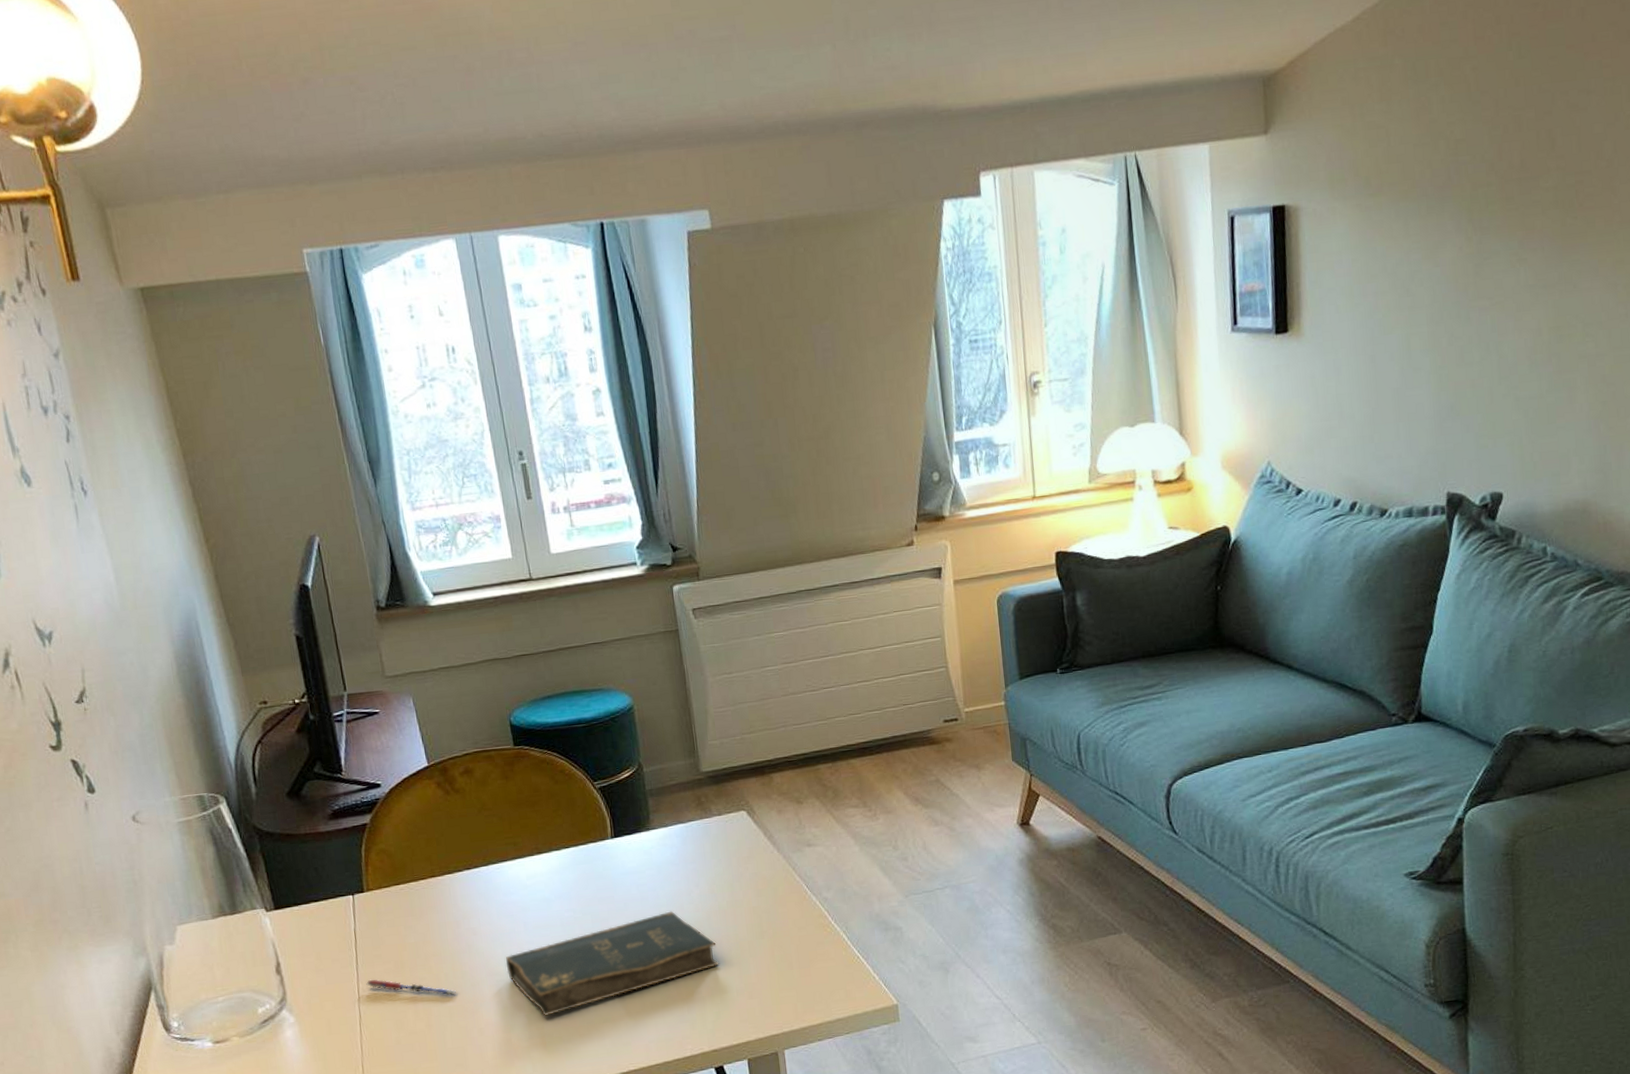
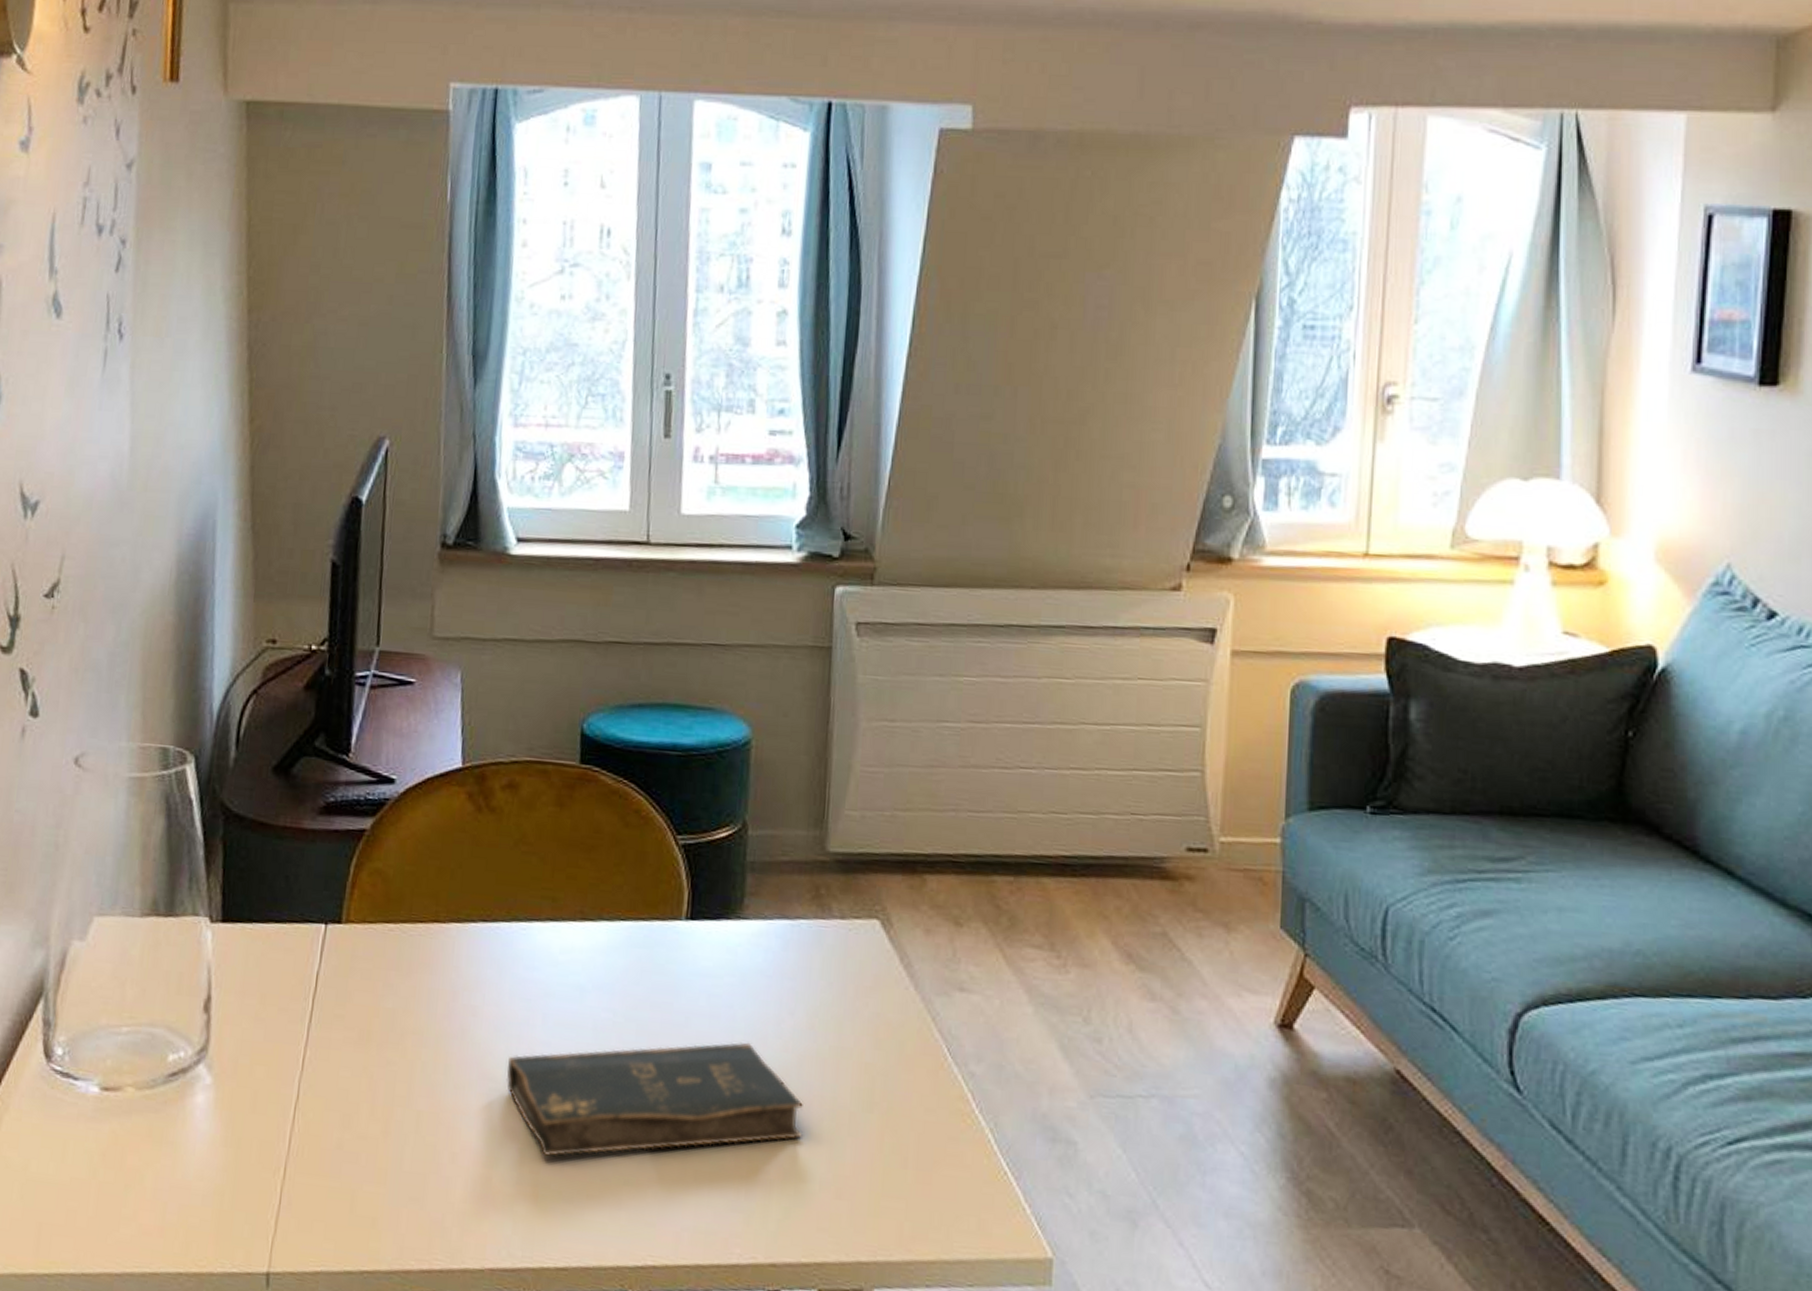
pen: present [366,979,458,996] -> none [316,1047,434,1097]

